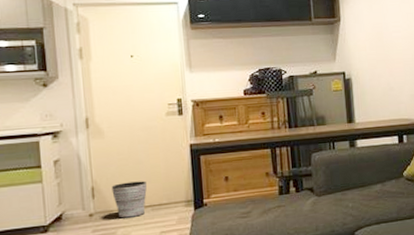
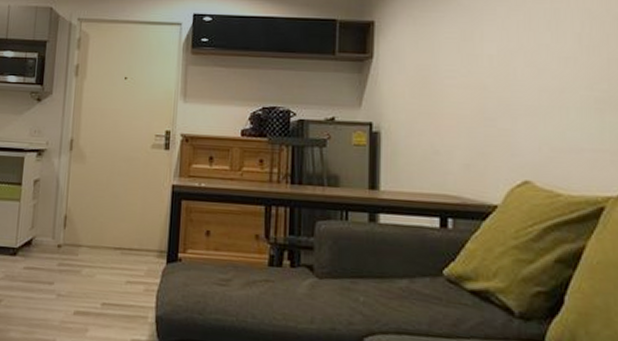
planter pot: present [111,181,147,219] -> none [83,216,120,258]

